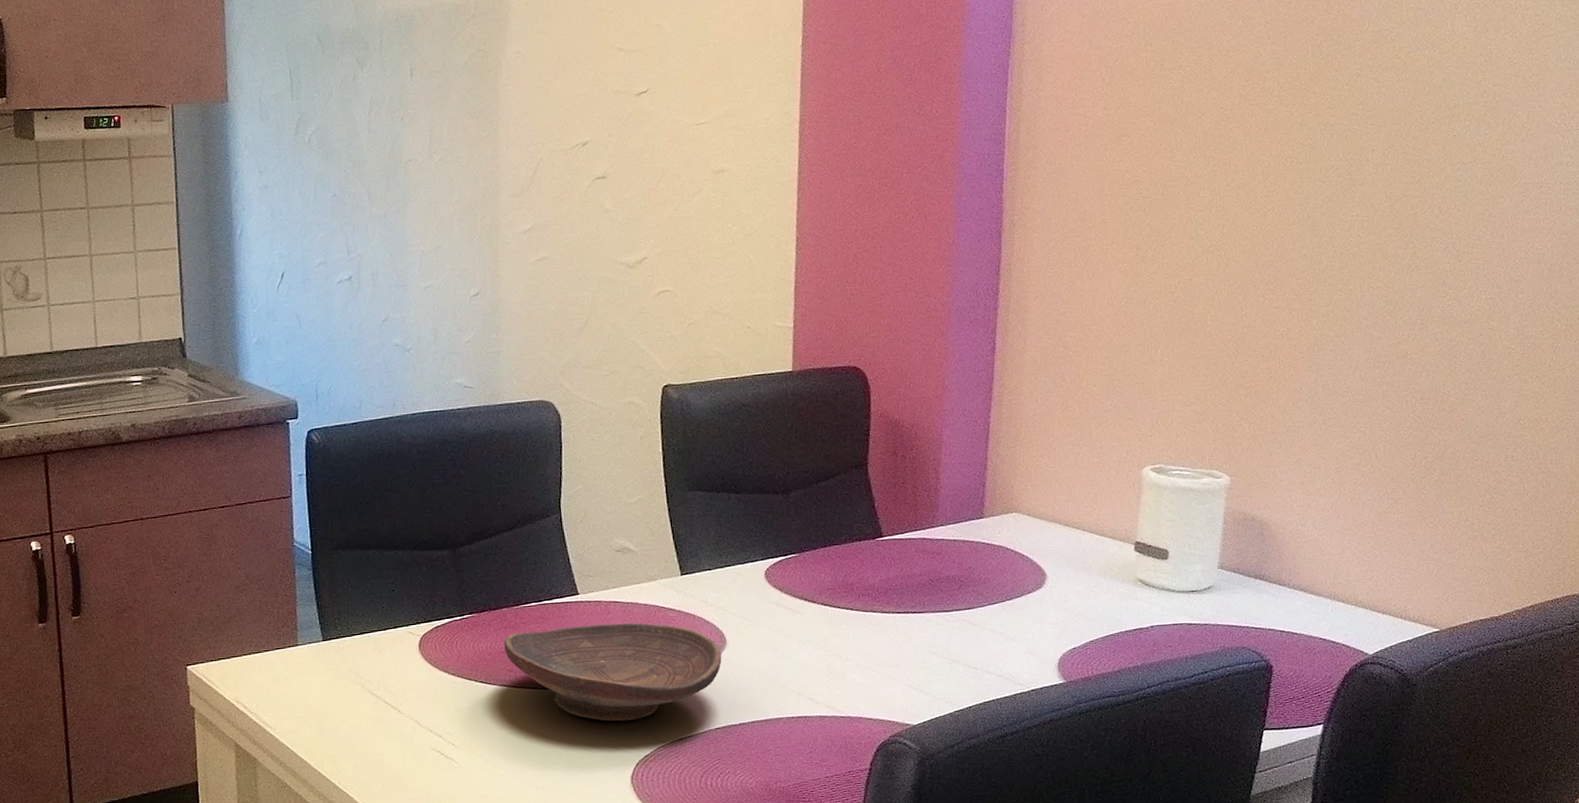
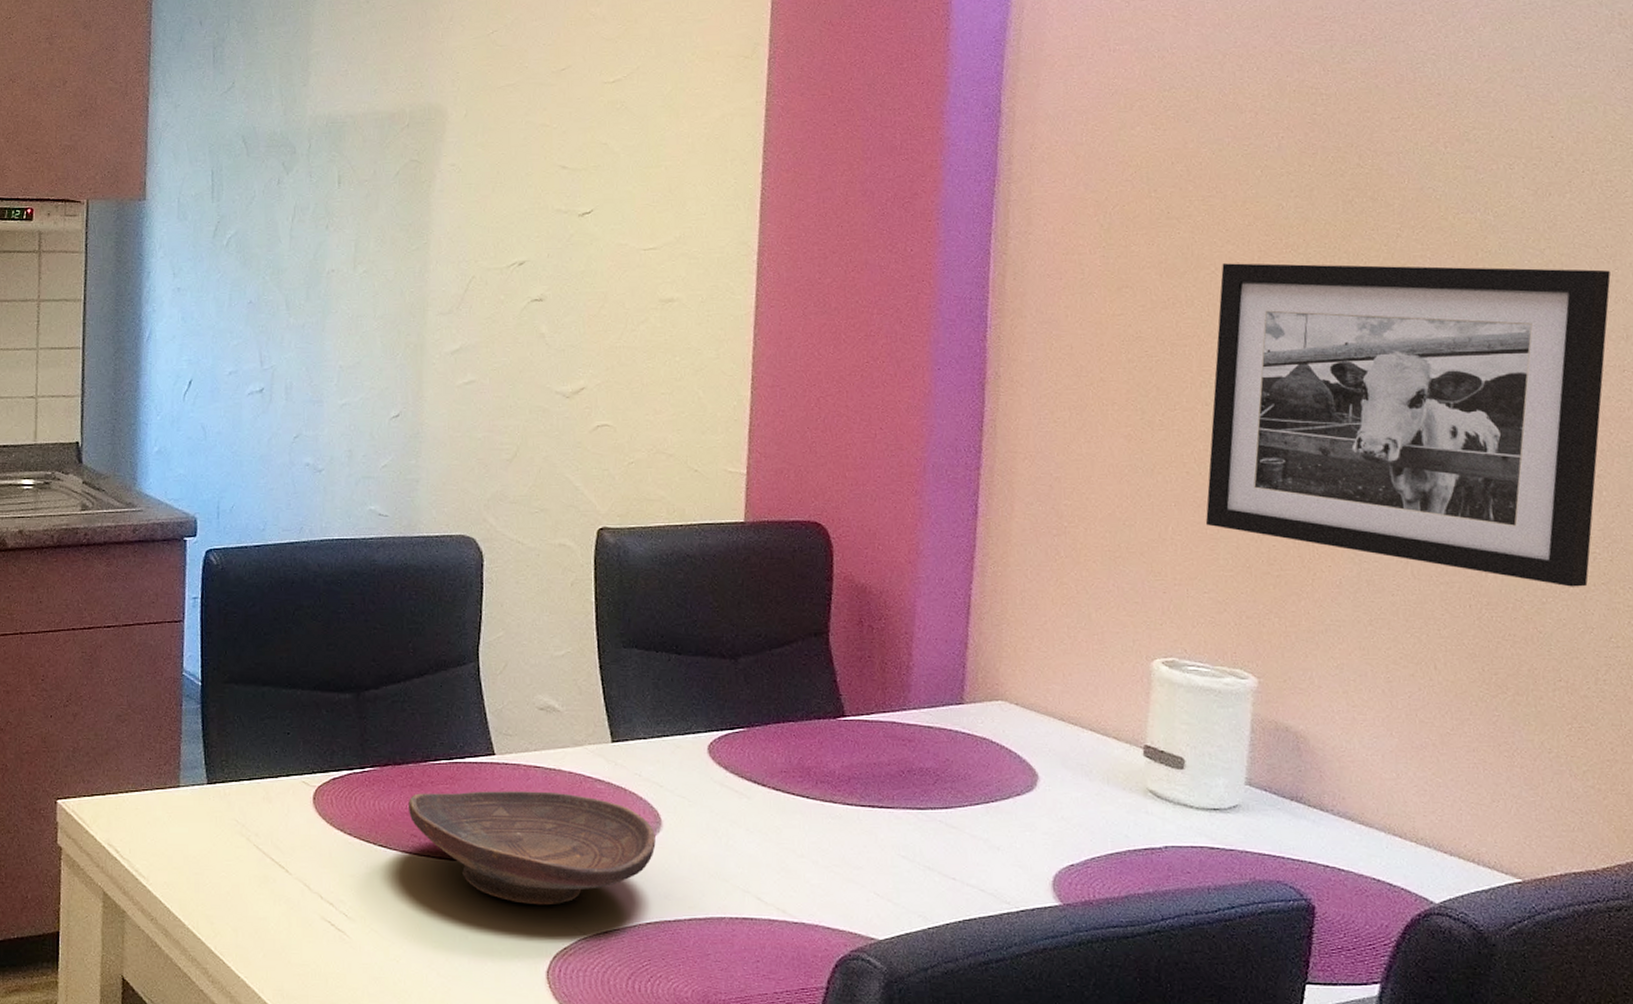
picture frame: none [1189,97,1535,379] -> present [1205,263,1611,587]

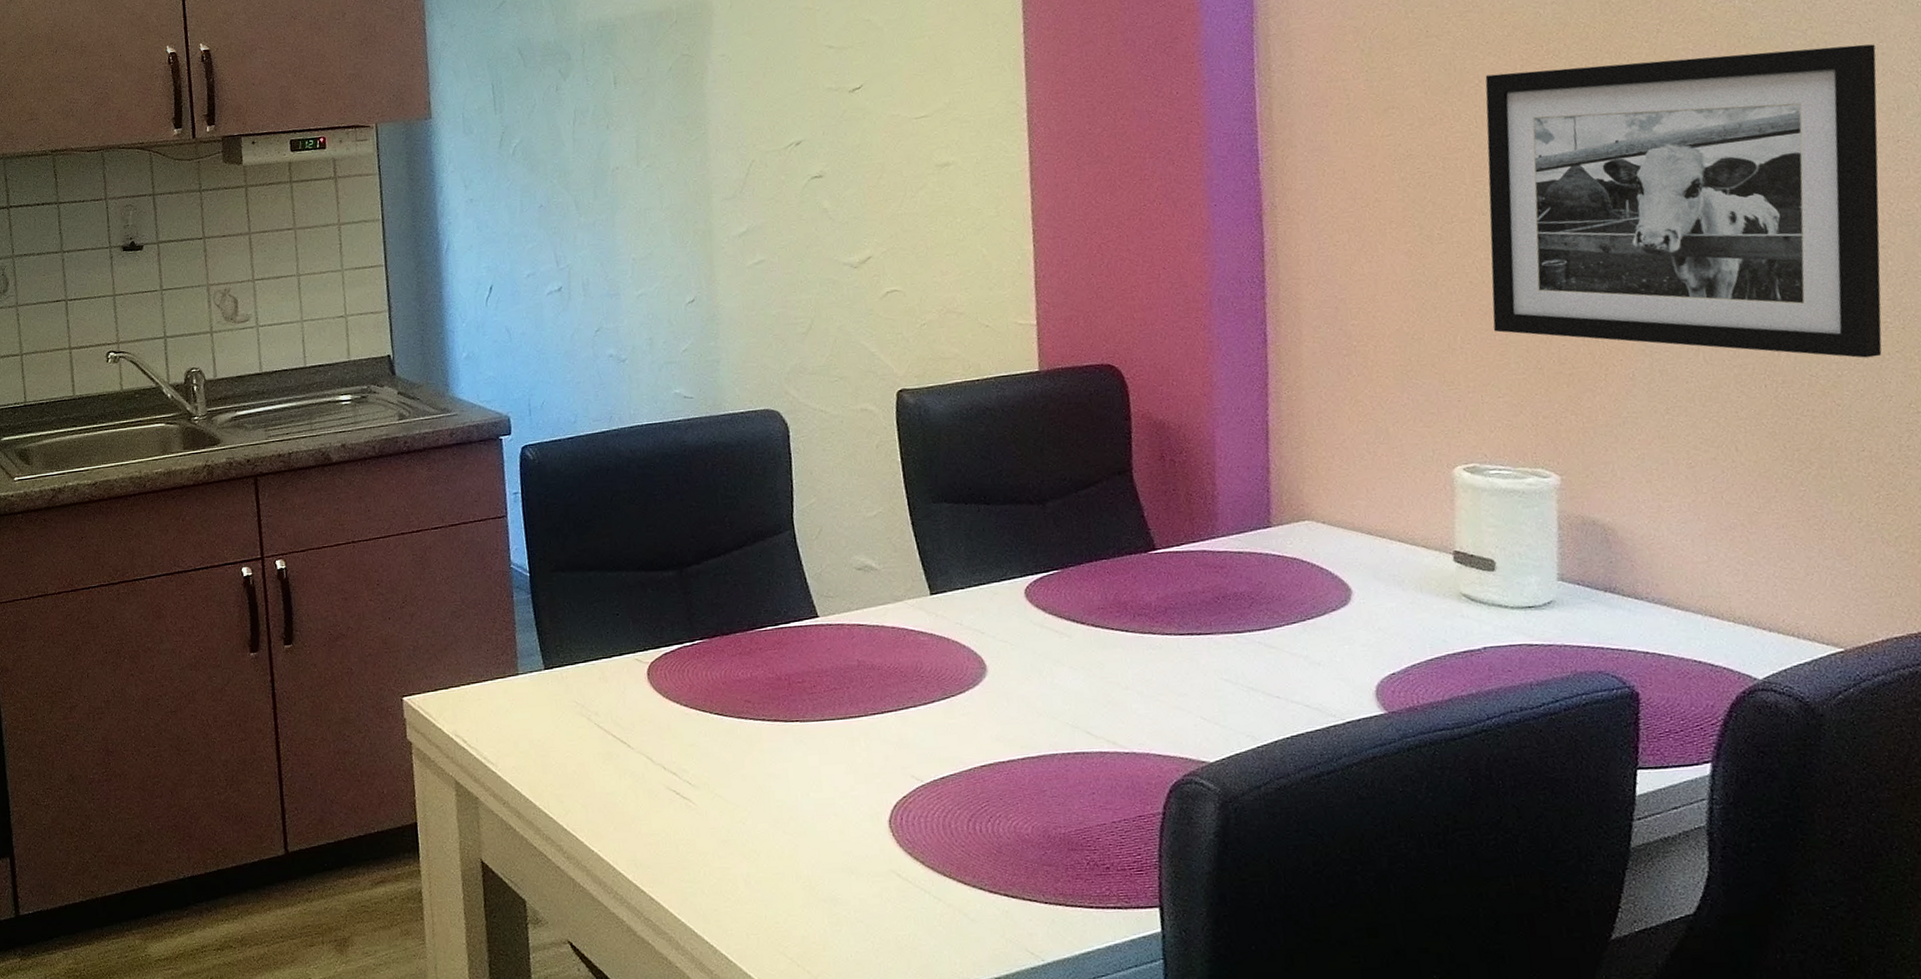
decorative bowl: present [408,791,656,906] -> none [739,647,983,758]

